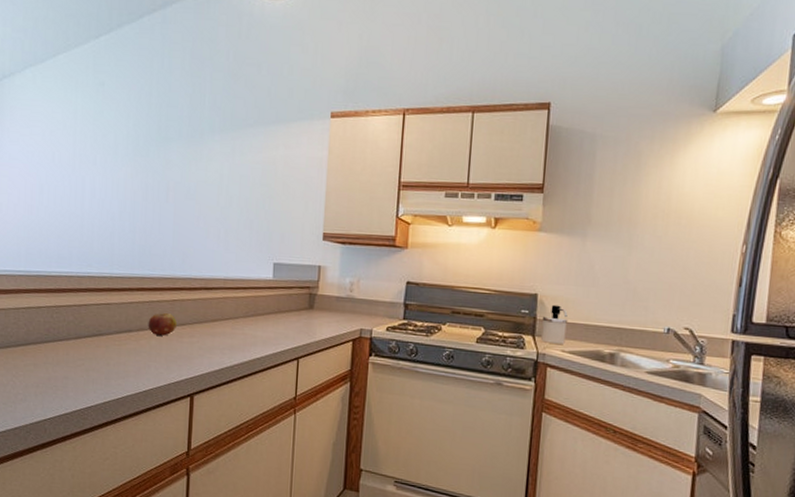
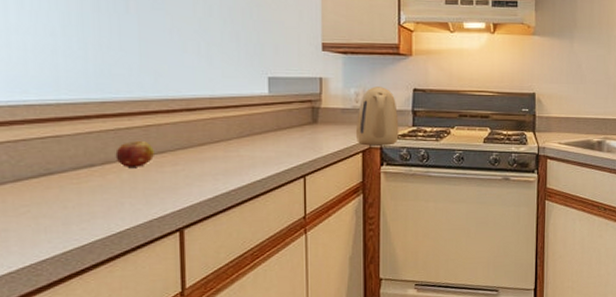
kettle: none [347,277,390,337] -> present [355,87,399,146]
soap dispenser: present [541,304,569,344] -> none [540,102,563,137]

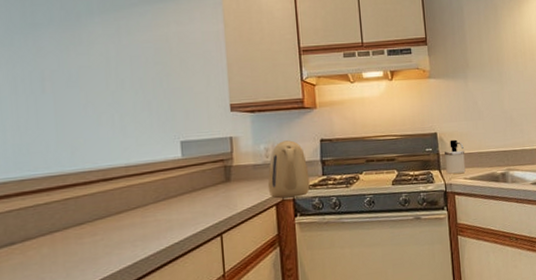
fruit: present [115,141,154,167] -> none [35,215,73,242]
soap dispenser: none [540,102,563,137] -> present [443,139,466,174]

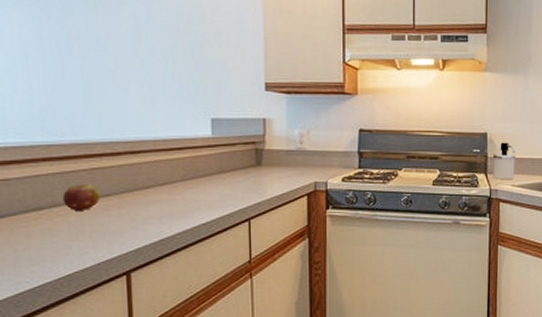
fruit: none [35,215,73,242] -> present [62,184,100,211]
kettle: present [267,140,310,199] -> none [300,127,345,189]

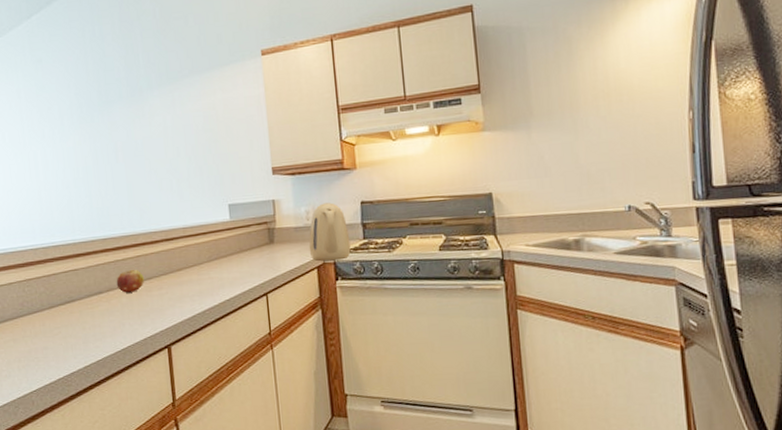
kettle: none [300,127,345,189] -> present [309,202,351,262]
soap dispenser: present [492,142,516,179] -> none [500,200,528,240]

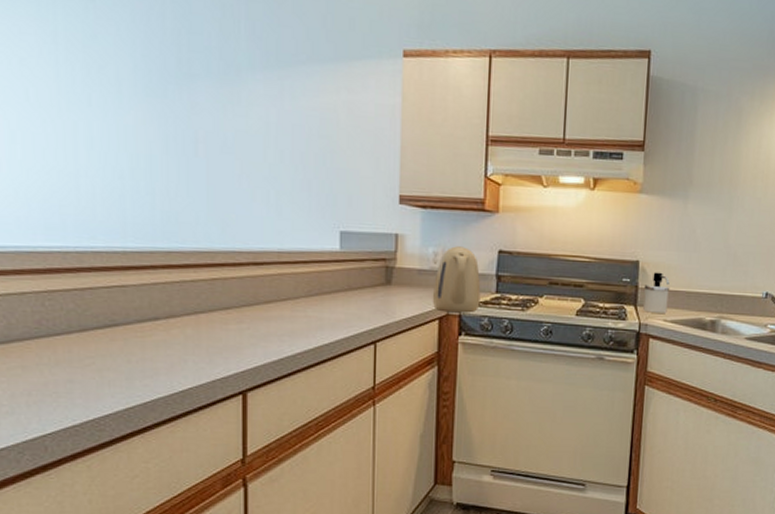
fruit: present [116,270,144,293] -> none [180,295,219,323]
soap dispenser: none [500,200,528,240] -> present [643,272,671,313]

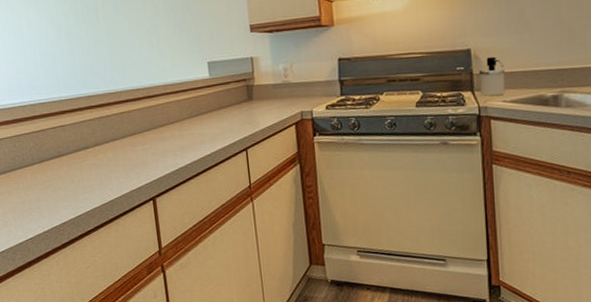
kettle: present [432,246,481,313] -> none [287,60,329,118]

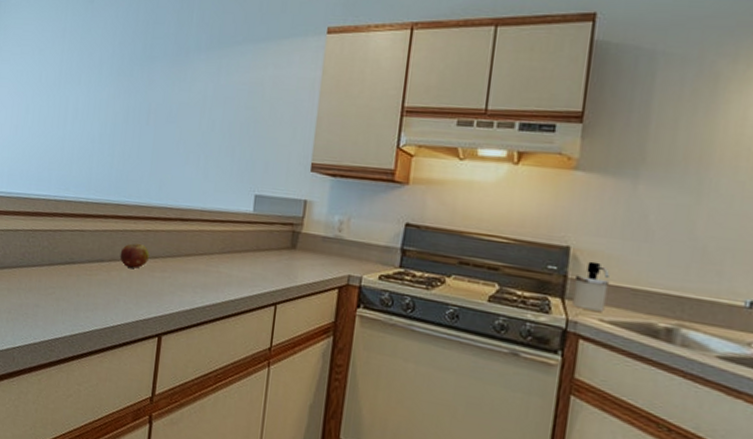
fruit: none [101,126,128,148] -> present [120,243,149,269]

